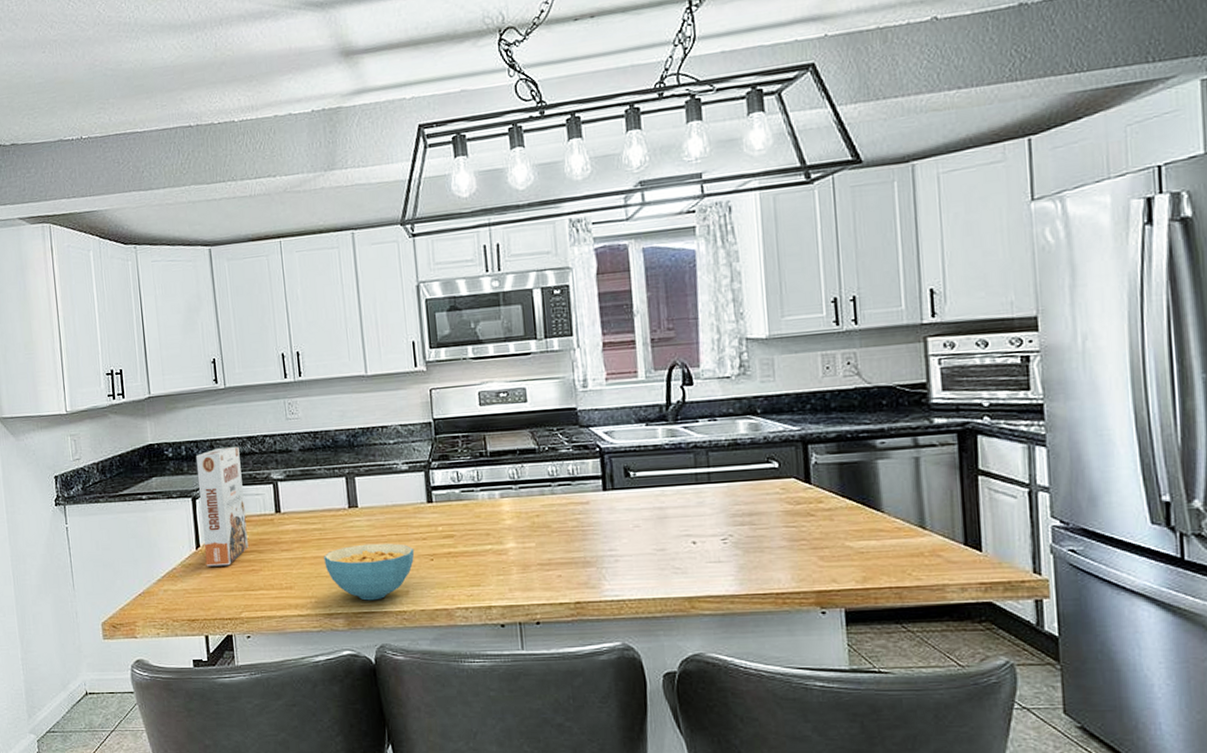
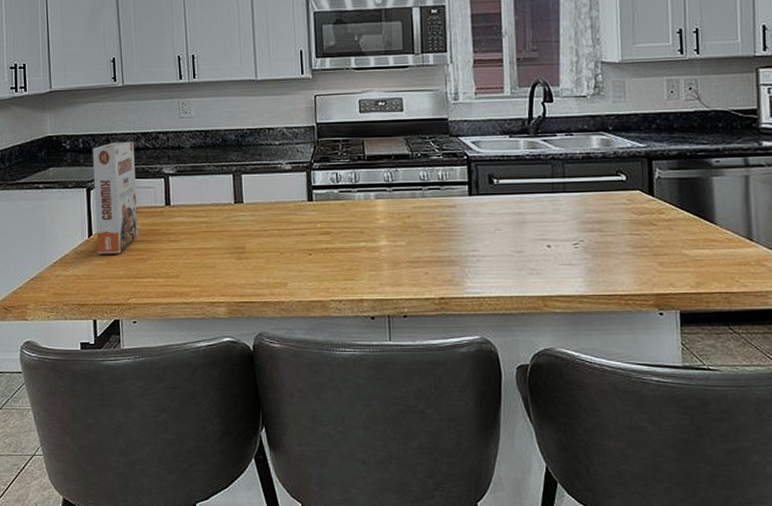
cereal bowl: present [324,543,415,601] -> none [209,237,294,291]

